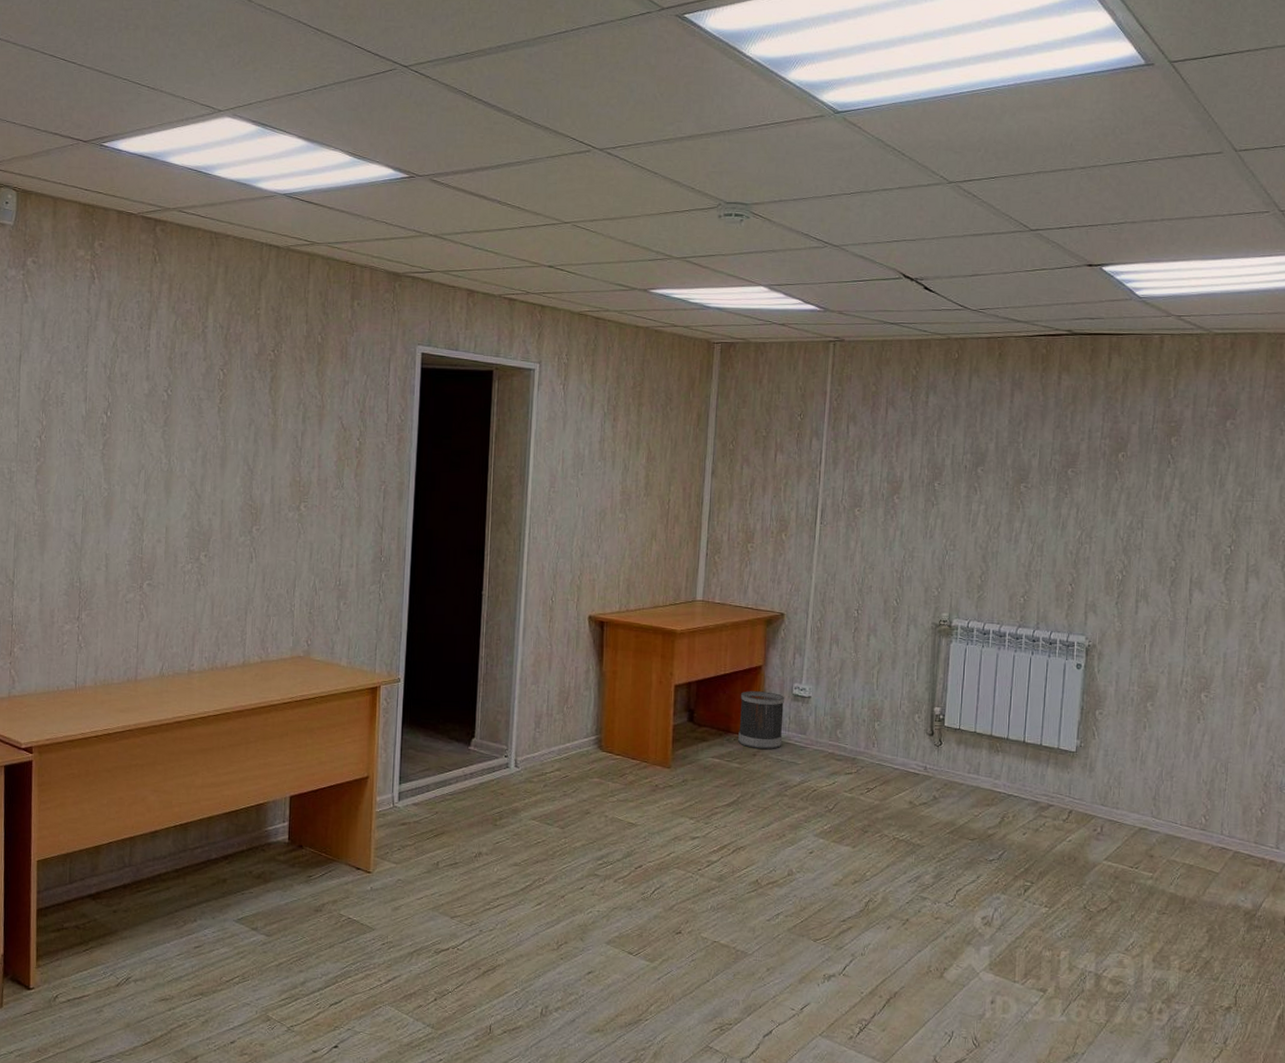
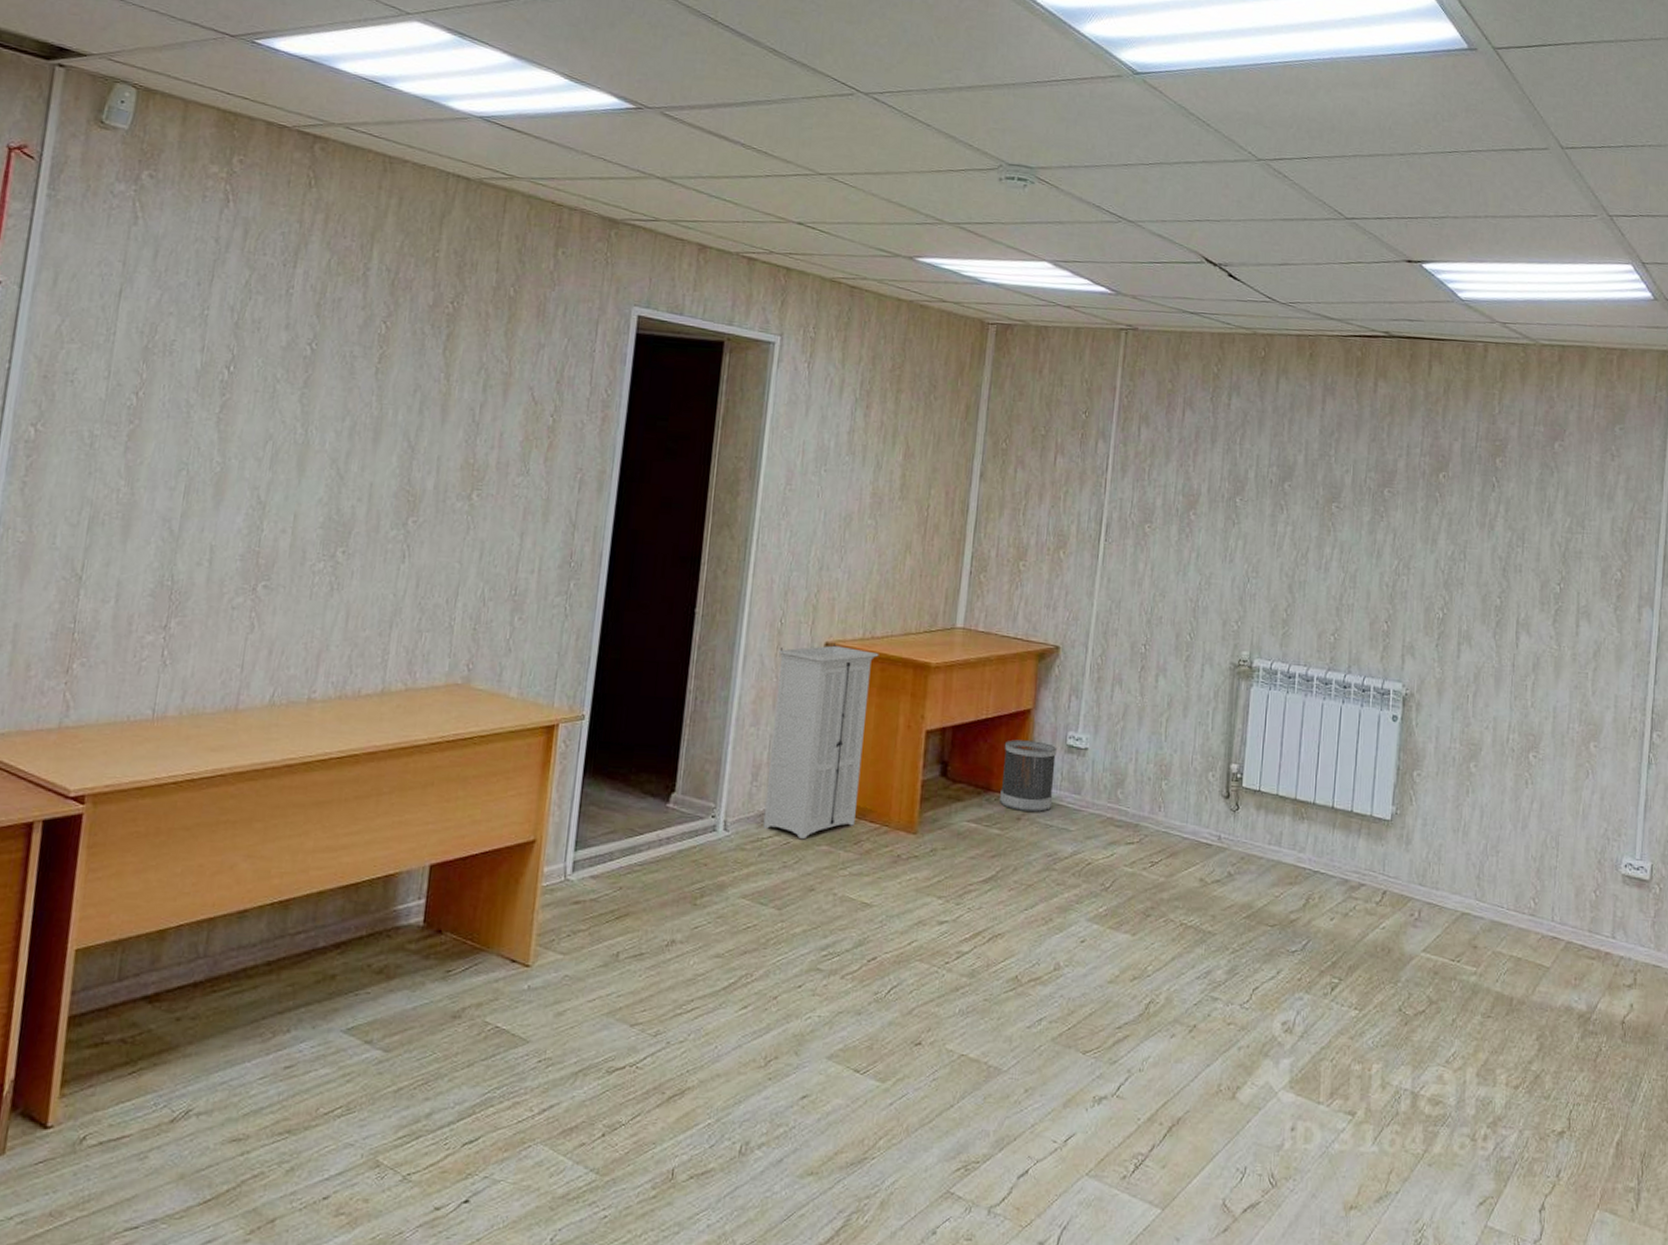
storage cabinet: none [546,615,633,774] -> present [763,642,879,840]

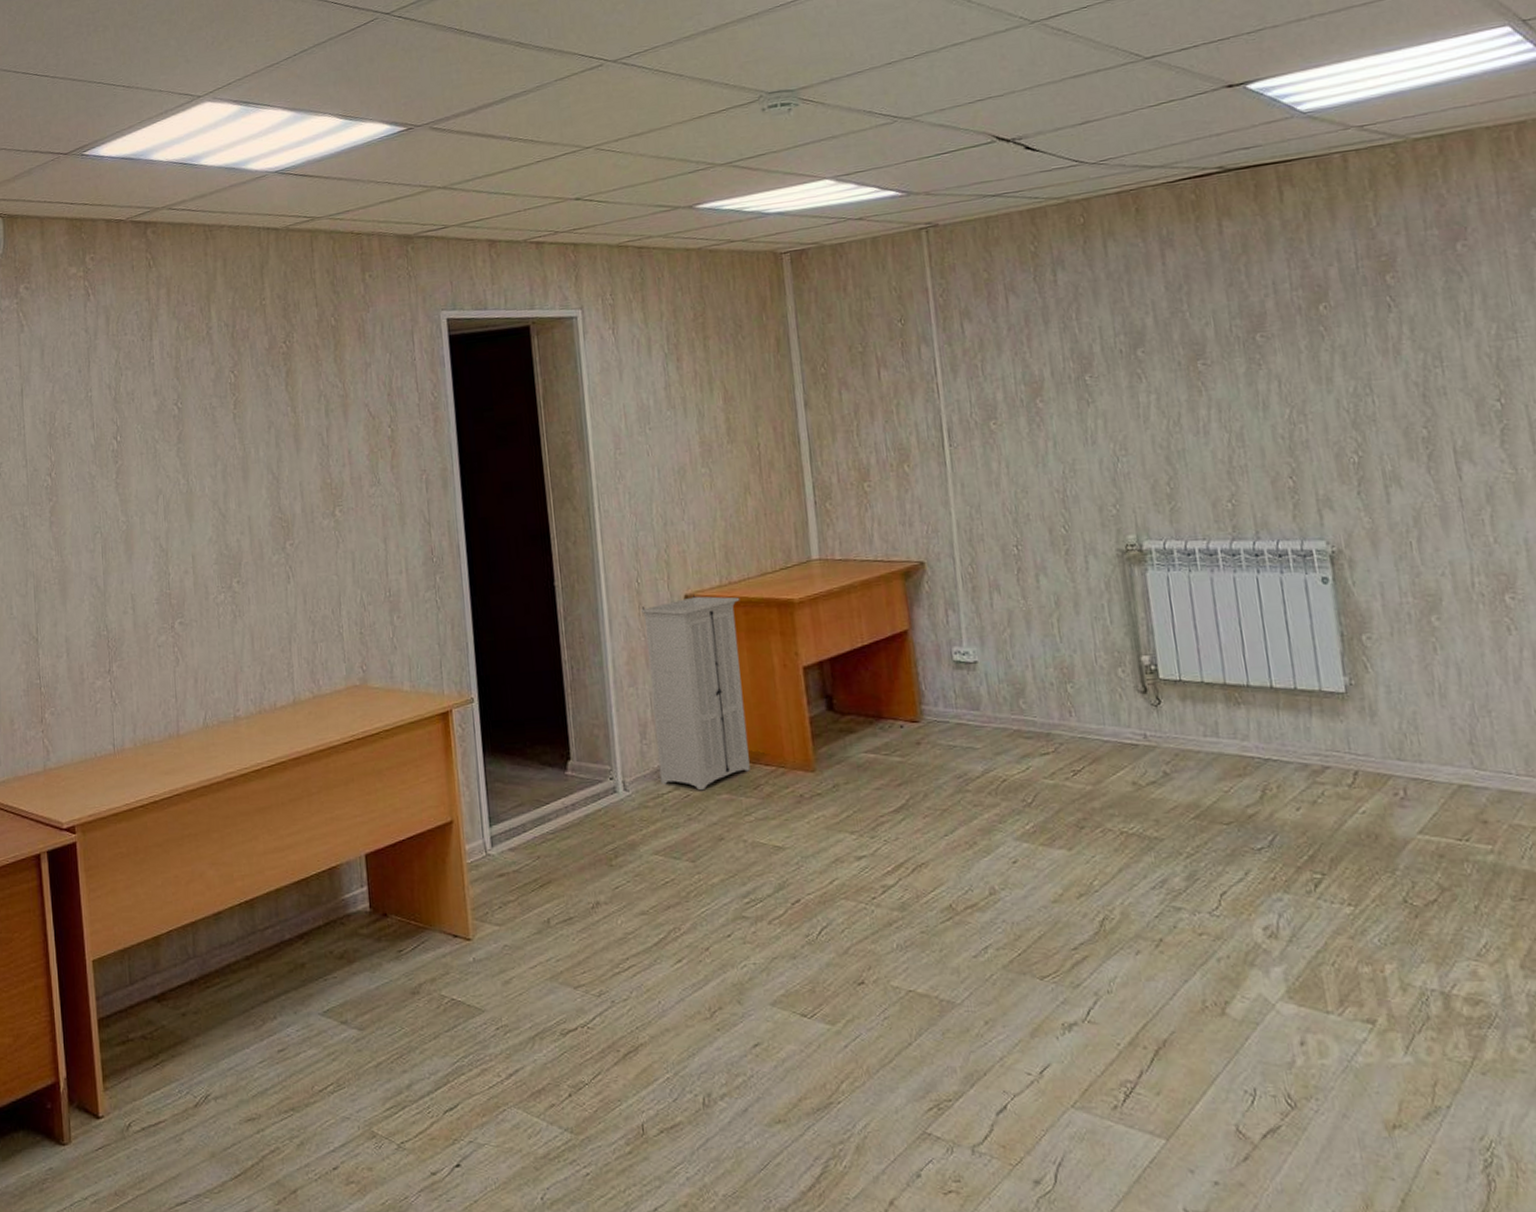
wastebasket: present [1000,739,1058,812] -> none [887,661,952,735]

